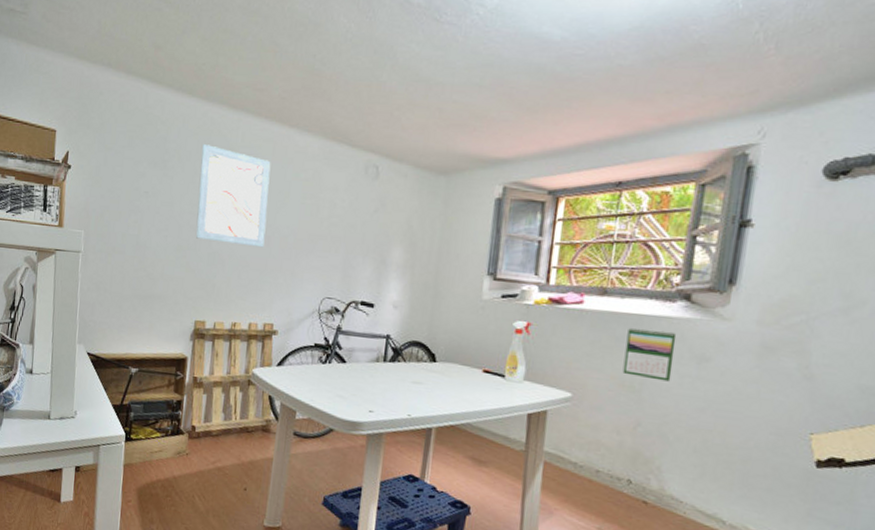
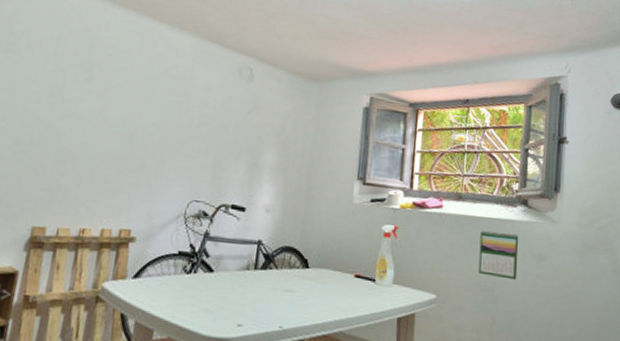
wall art: present [195,144,271,248] -> none [42,30,138,145]

